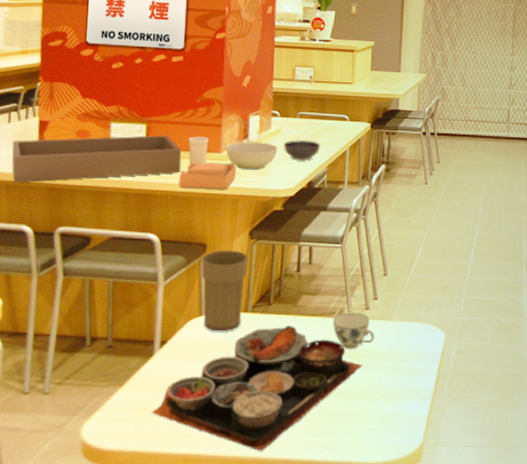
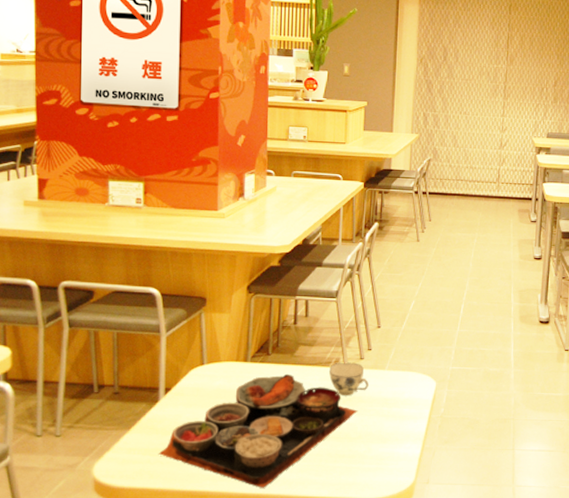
tray: present [11,135,182,183] -> none [12,193,180,239]
napkin holder: present [179,162,237,190] -> none [177,219,234,247]
cup: present [188,136,209,164] -> none [185,194,206,222]
cup: present [201,250,249,332] -> none [201,303,247,380]
bowl: present [225,142,278,170] -> none [221,200,273,227]
bowl: present [283,140,321,160] -> none [278,198,316,218]

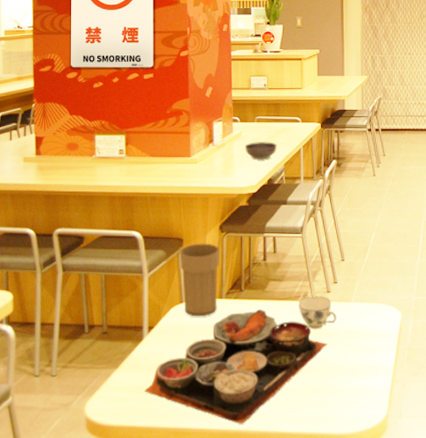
cup: none [201,303,247,380] -> present [179,243,220,317]
bowl: none [278,198,316,218] -> present [244,142,278,159]

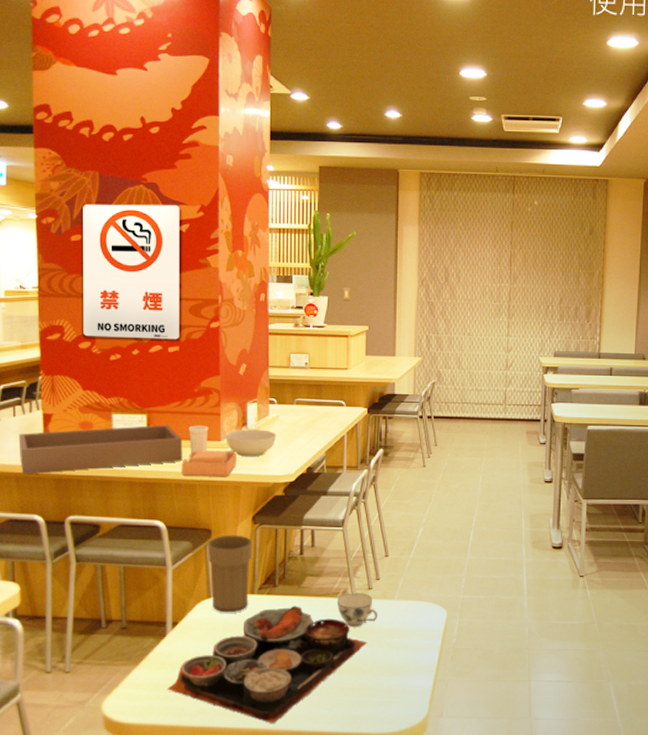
tray: none [14,144,157,192] -> present [18,425,183,475]
napkin holder: none [156,166,206,190] -> present [182,450,238,477]
cup: none [161,143,179,168] -> present [188,425,208,453]
bowl: none [193,146,240,171] -> present [224,429,277,457]
bowl: present [244,142,278,159] -> none [281,426,319,446]

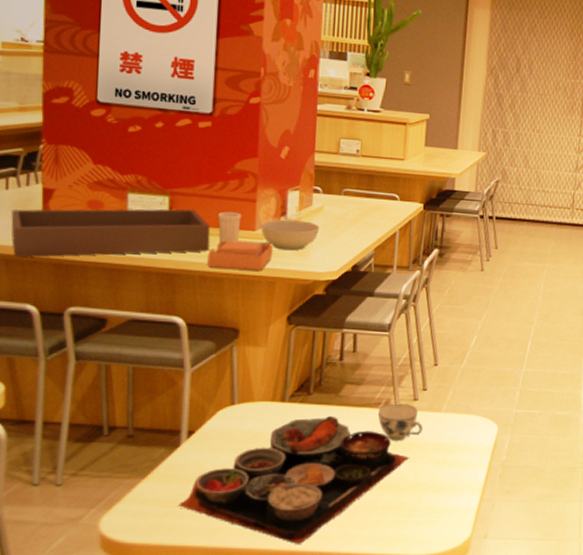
cup: present [207,535,253,613] -> none [232,335,286,422]

